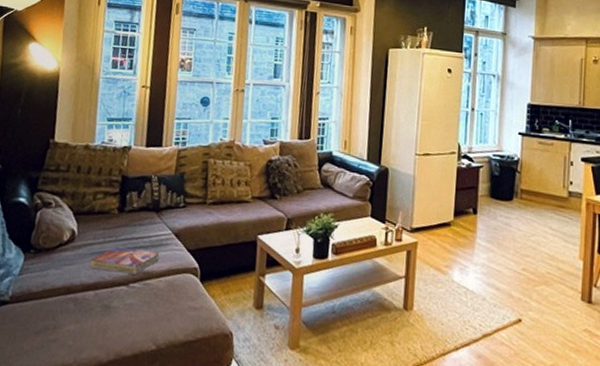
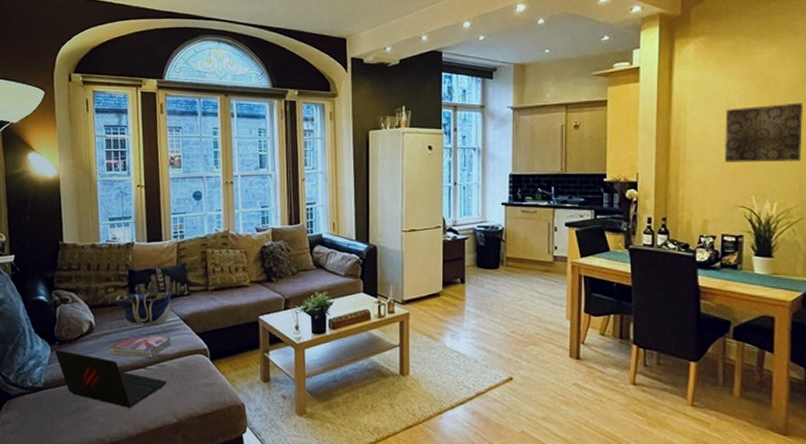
laptop: none [28,258,151,330] -> present [55,349,168,408]
tote bag: none [103,201,165,239] -> present [115,292,171,326]

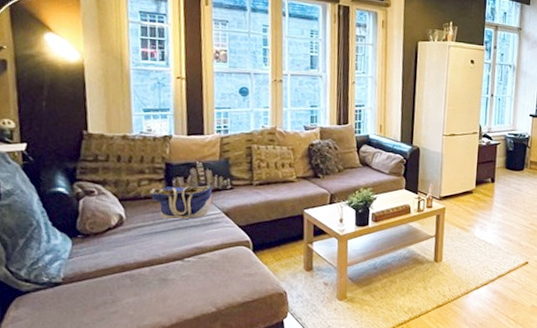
laptop: present [55,349,168,408] -> none [77,243,207,299]
textbook: present [109,334,171,358] -> none [141,227,212,250]

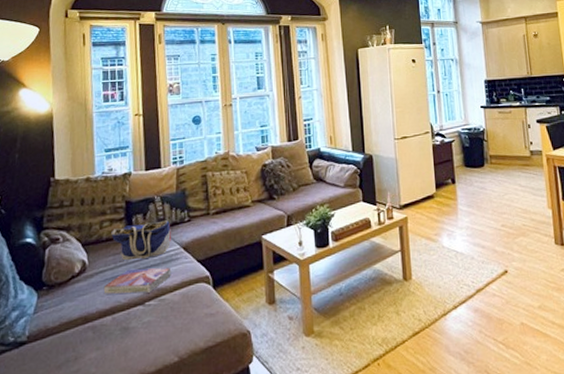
textbook: none [141,227,212,250] -> present [103,267,171,294]

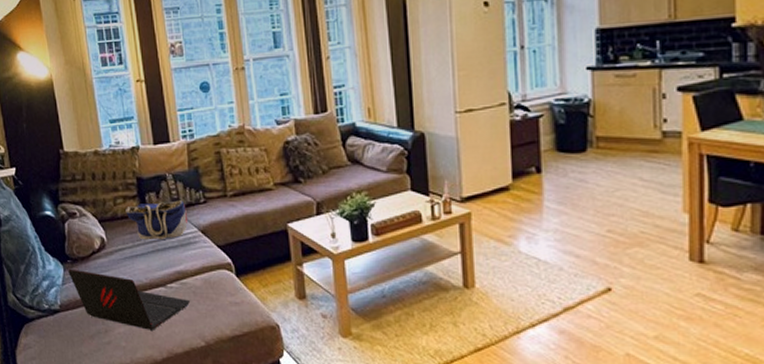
laptop: none [42,295,168,352] -> present [68,268,191,330]
textbook: present [103,267,171,294] -> none [124,249,191,275]

